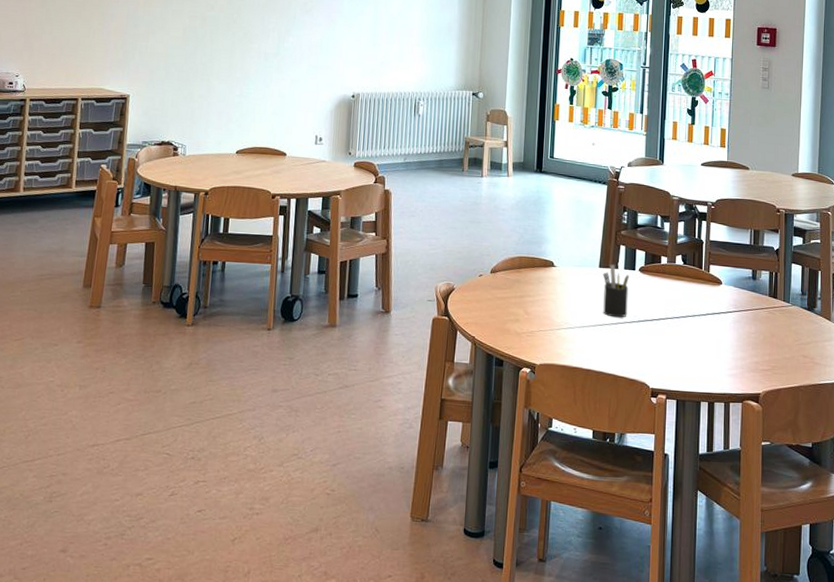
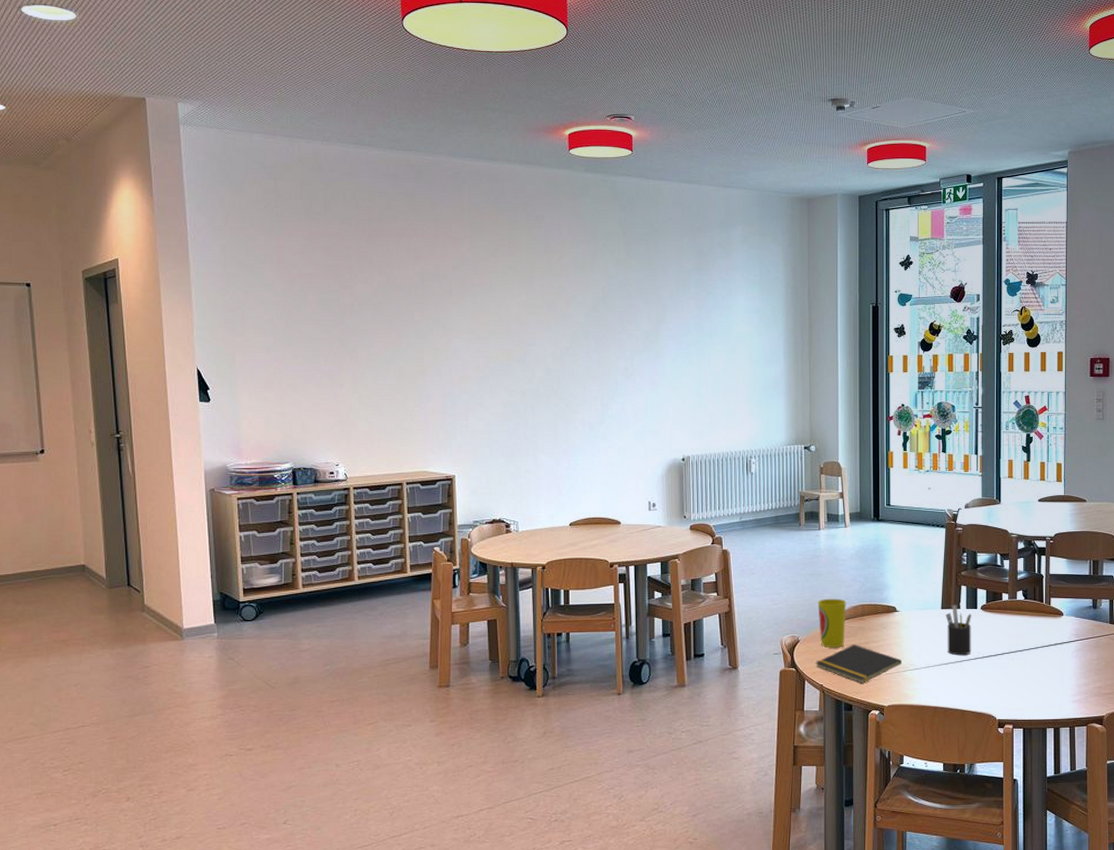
notepad: none [469,296,557,339] -> present [815,644,903,684]
cup: none [475,247,504,299] -> present [818,598,846,647]

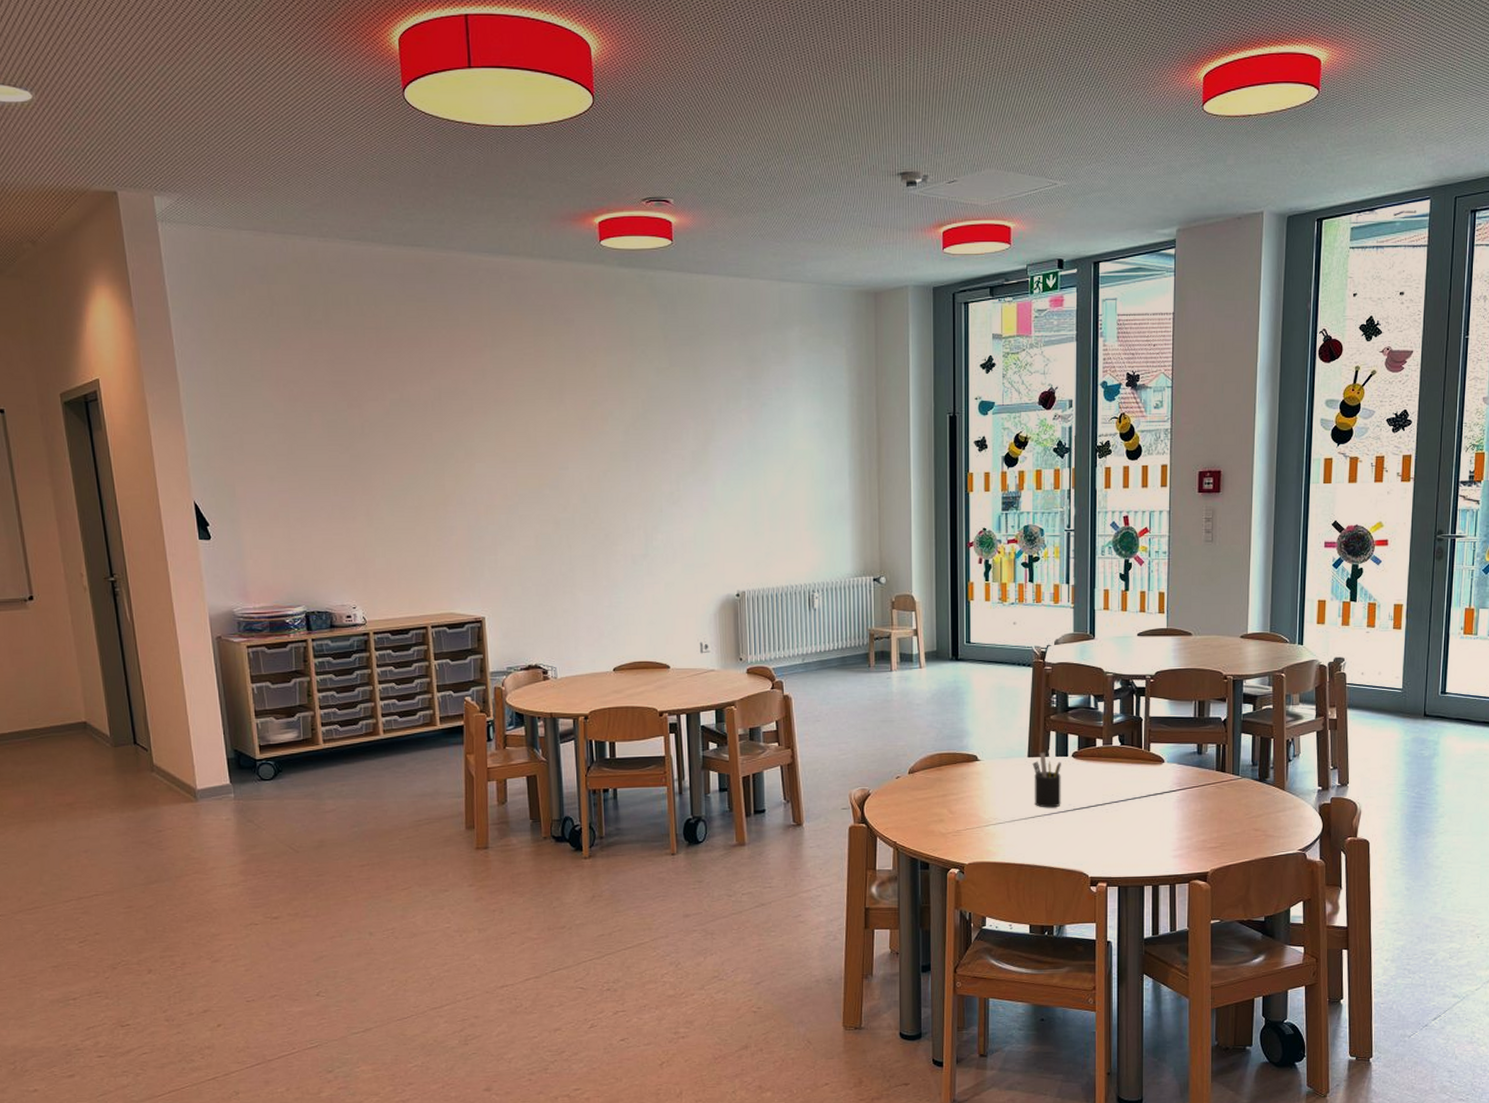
notepad: present [815,644,903,684] -> none [888,796,985,840]
cup: present [818,598,846,647] -> none [890,747,922,801]

